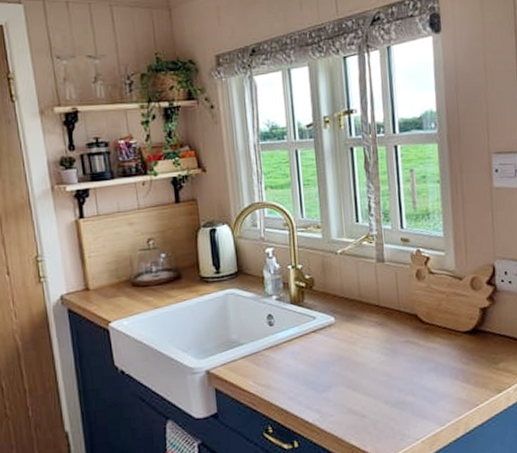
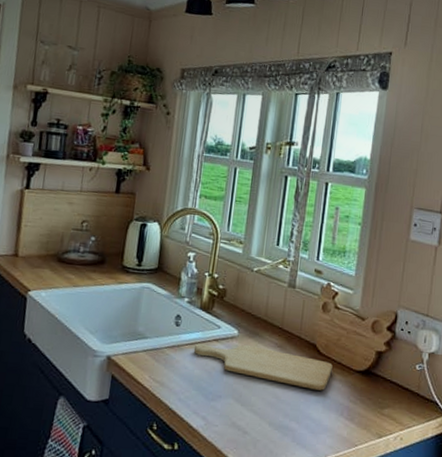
chopping board: none [292,328,439,361] -> present [194,343,333,391]

